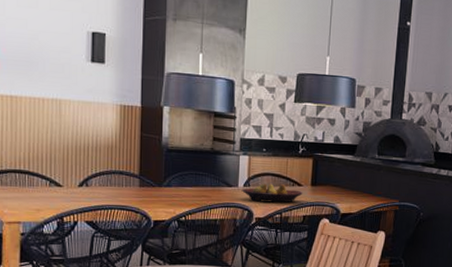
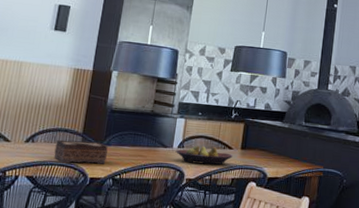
tissue box: none [112,182,169,207] -> present [53,139,108,165]

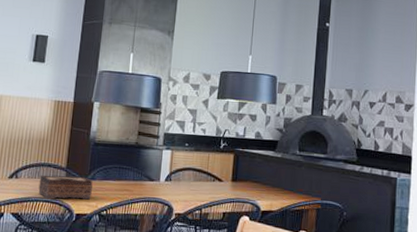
fruit bowl: present [175,145,233,165] -> none [162,178,223,199]

